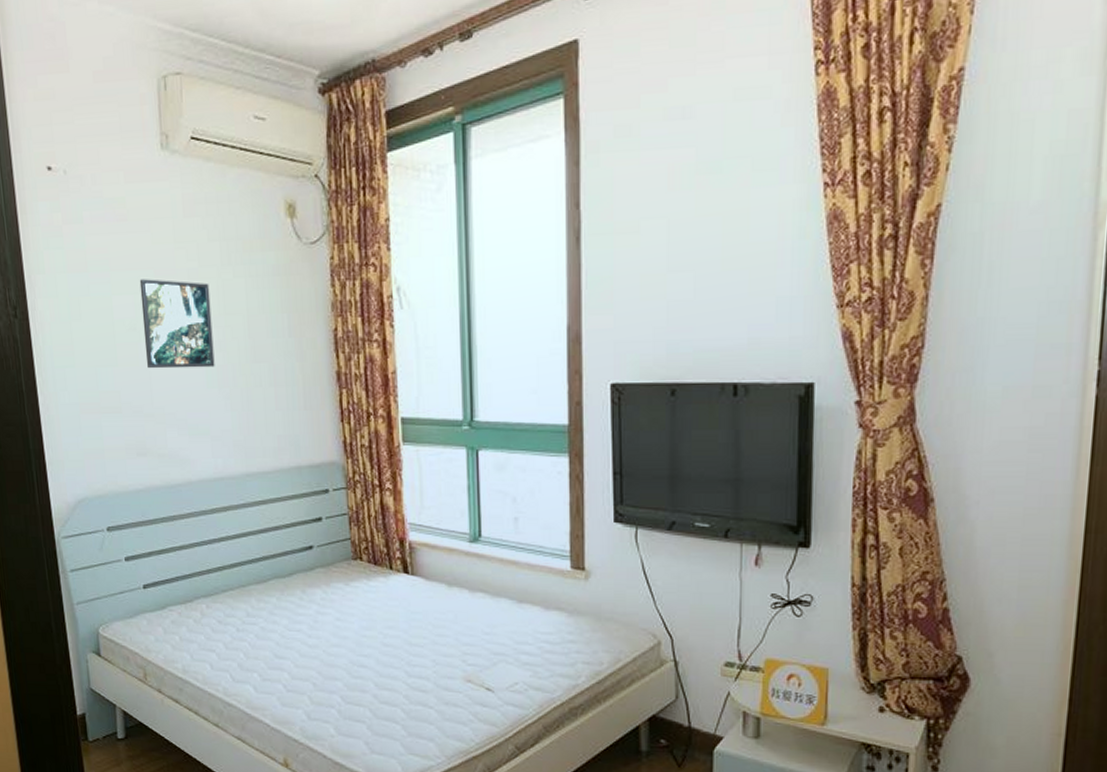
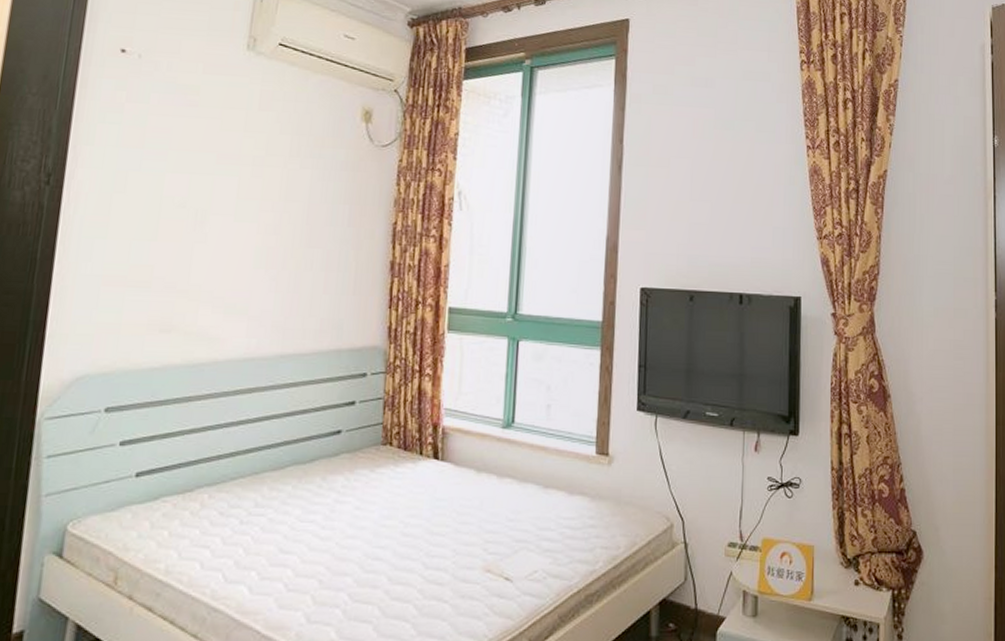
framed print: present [139,279,215,369] -> none [190,161,274,249]

